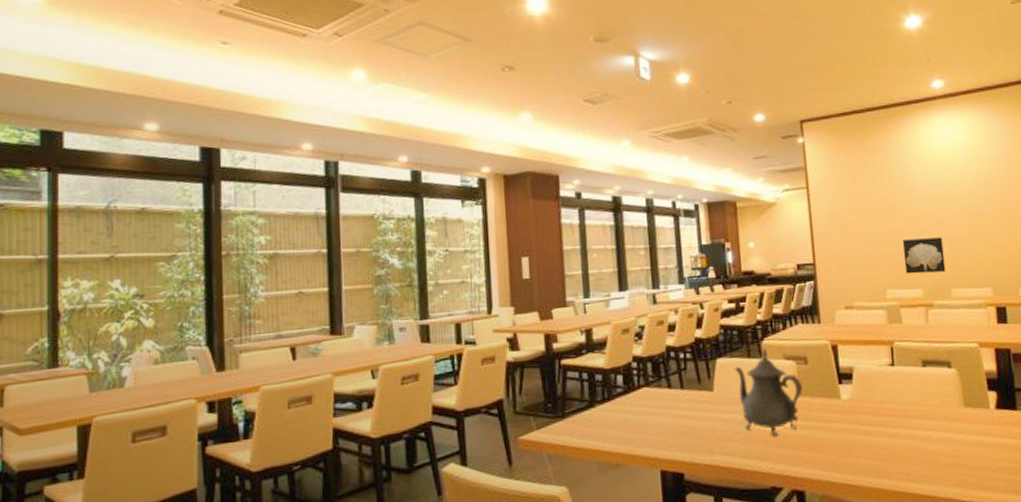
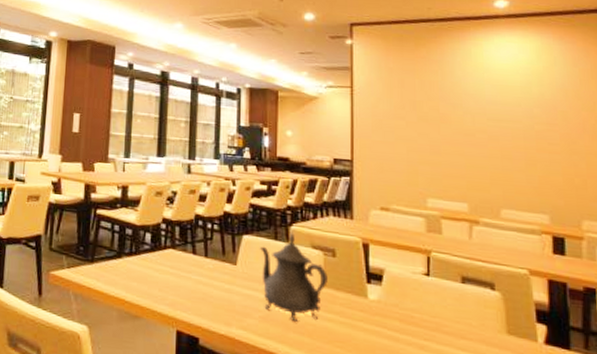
wall art: present [902,237,946,274] -> none [449,151,496,191]

